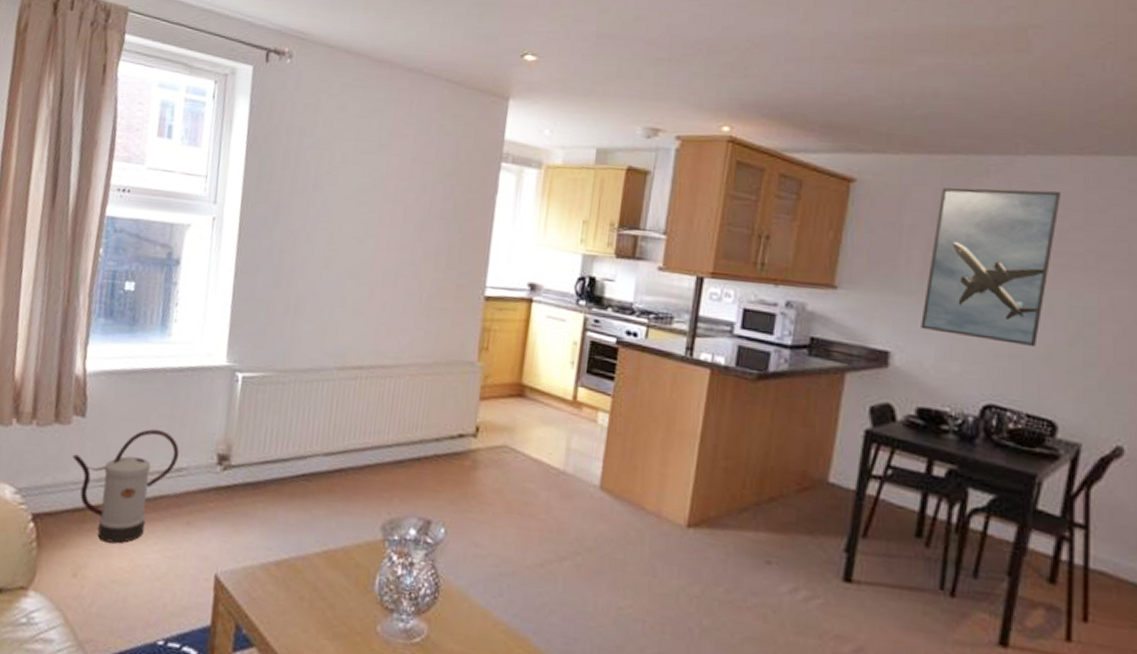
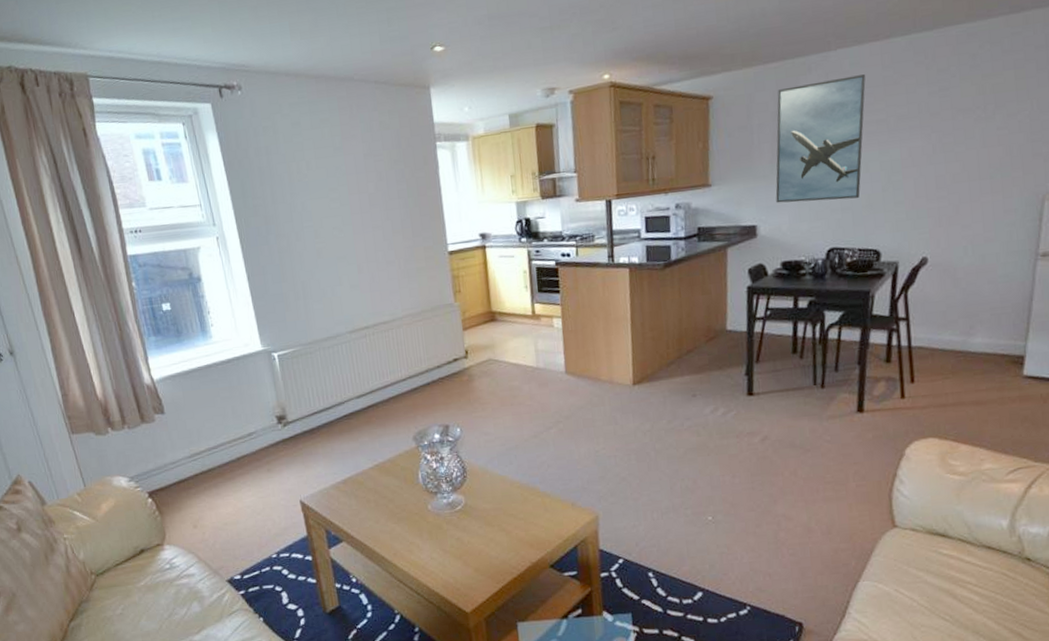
watering can: present [72,429,179,544] -> none [165,409,247,499]

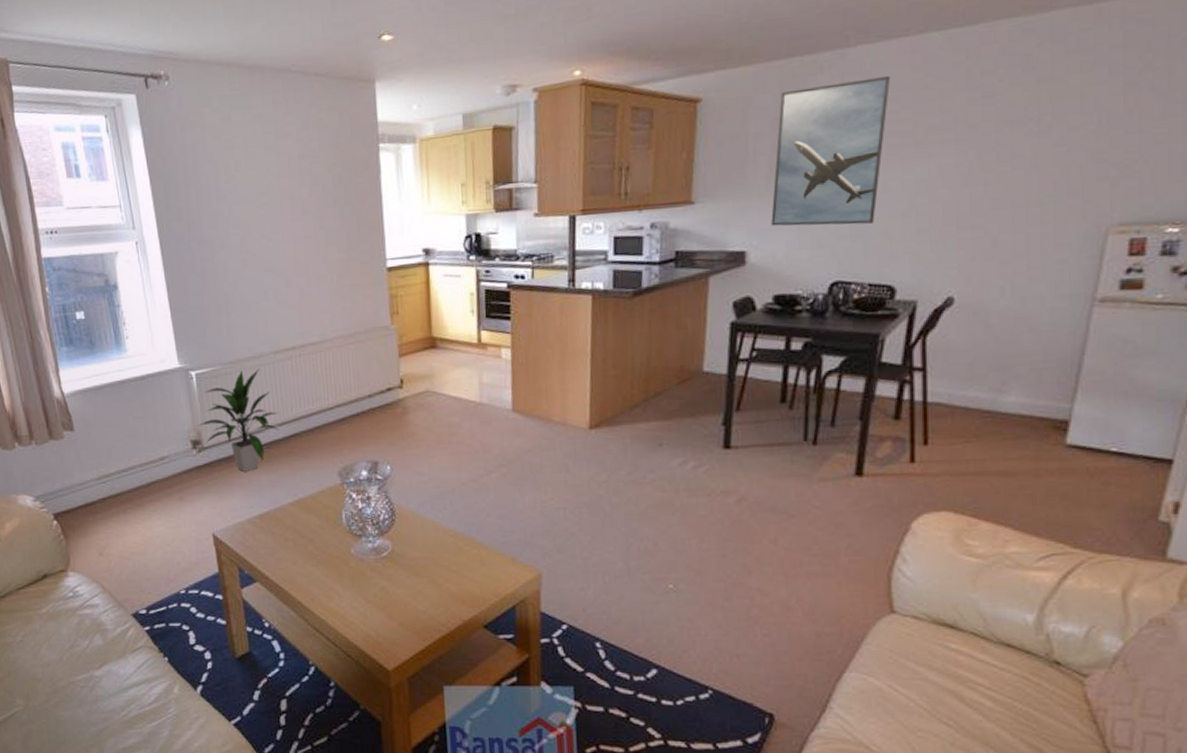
indoor plant: none [282,347,358,442] -> present [198,368,279,472]

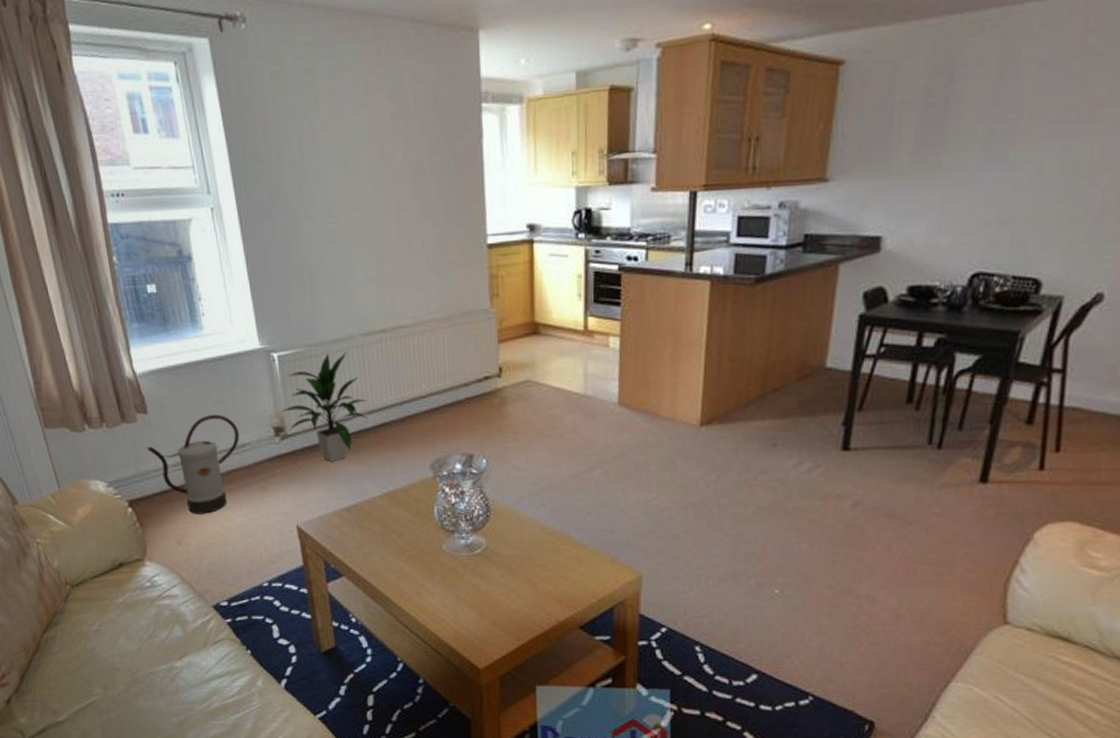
watering can: none [73,430,159,525] -> present [147,415,240,514]
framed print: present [771,76,890,227] -> none [912,40,1058,210]

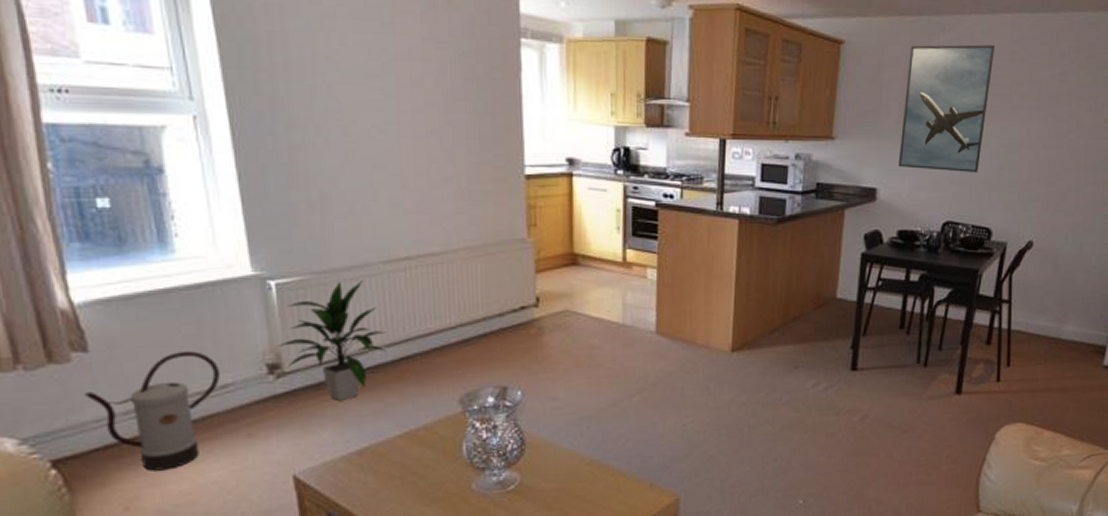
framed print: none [912,40,1058,210] -> present [898,44,994,172]

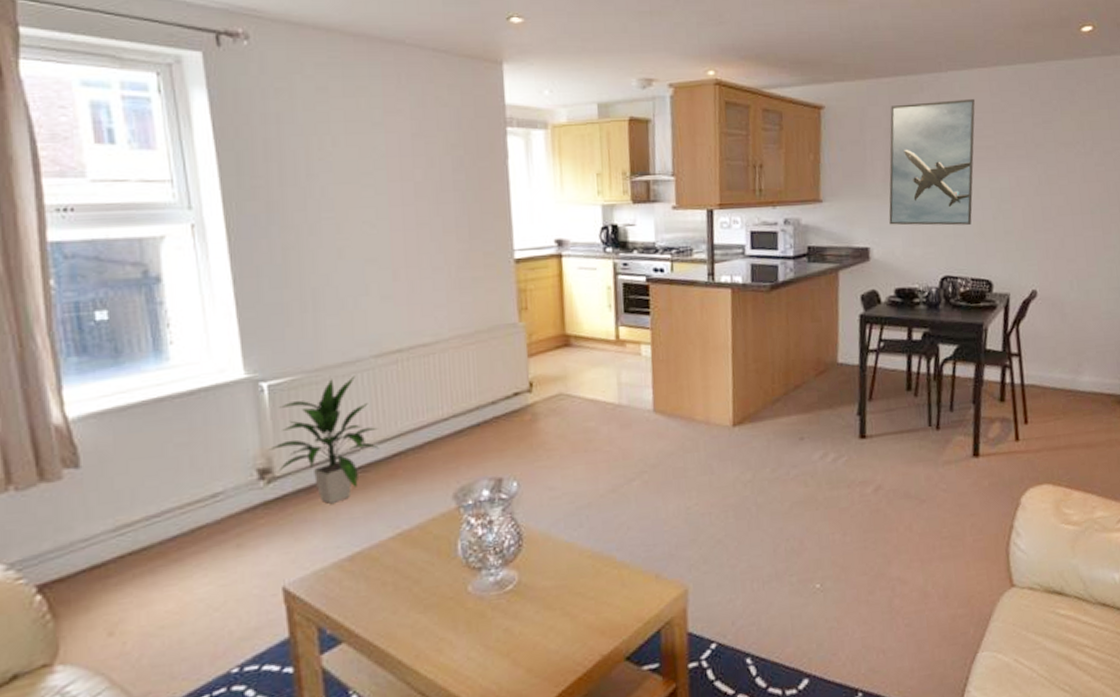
watering can: present [85,351,220,471] -> none [74,460,210,591]

